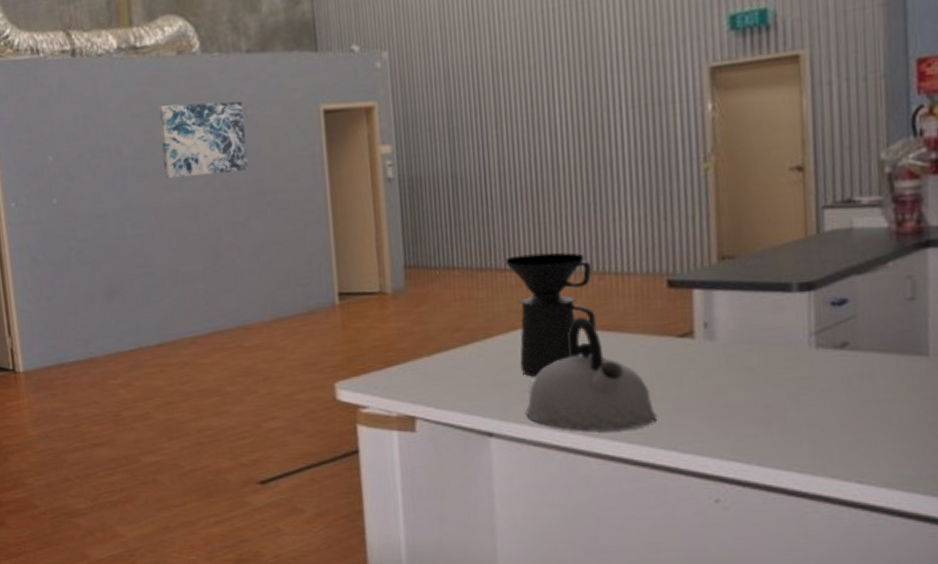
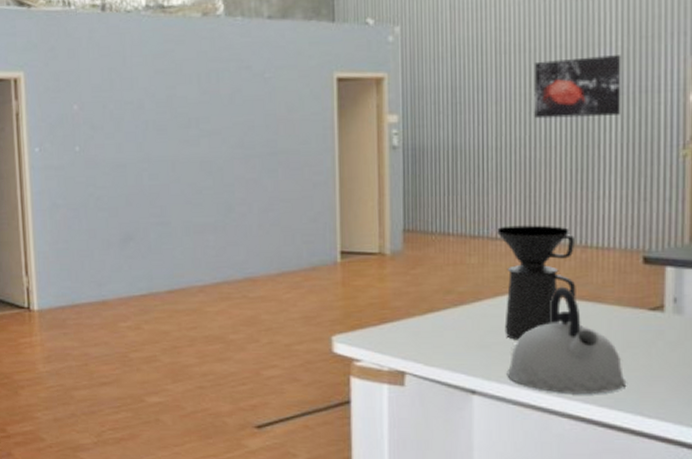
wall art: present [158,101,248,179] -> none [181,63,263,134]
wall art: none [534,66,633,140] -> present [534,55,622,119]

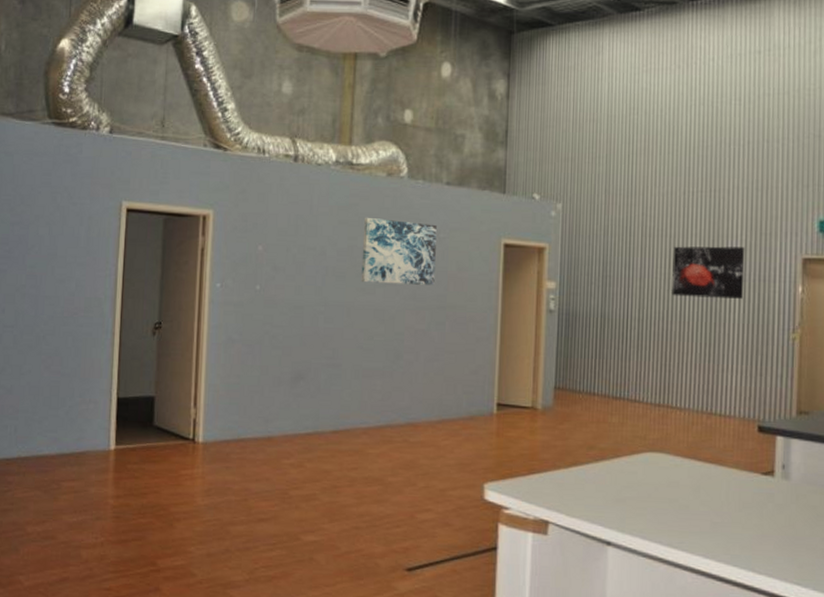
wall art: none [181,63,263,134] -> present [361,218,437,285]
coffee maker: present [497,225,576,340] -> none [636,390,702,496]
kettle: present [507,286,625,395] -> none [639,448,740,550]

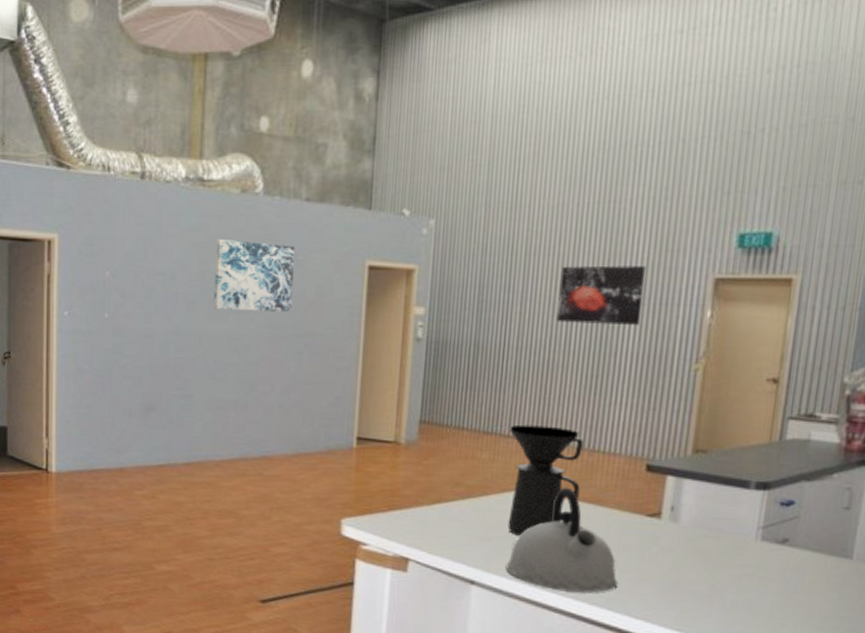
coffee maker: none [636,390,702,496] -> present [507,424,583,536]
kettle: none [639,448,740,550] -> present [506,487,617,592]

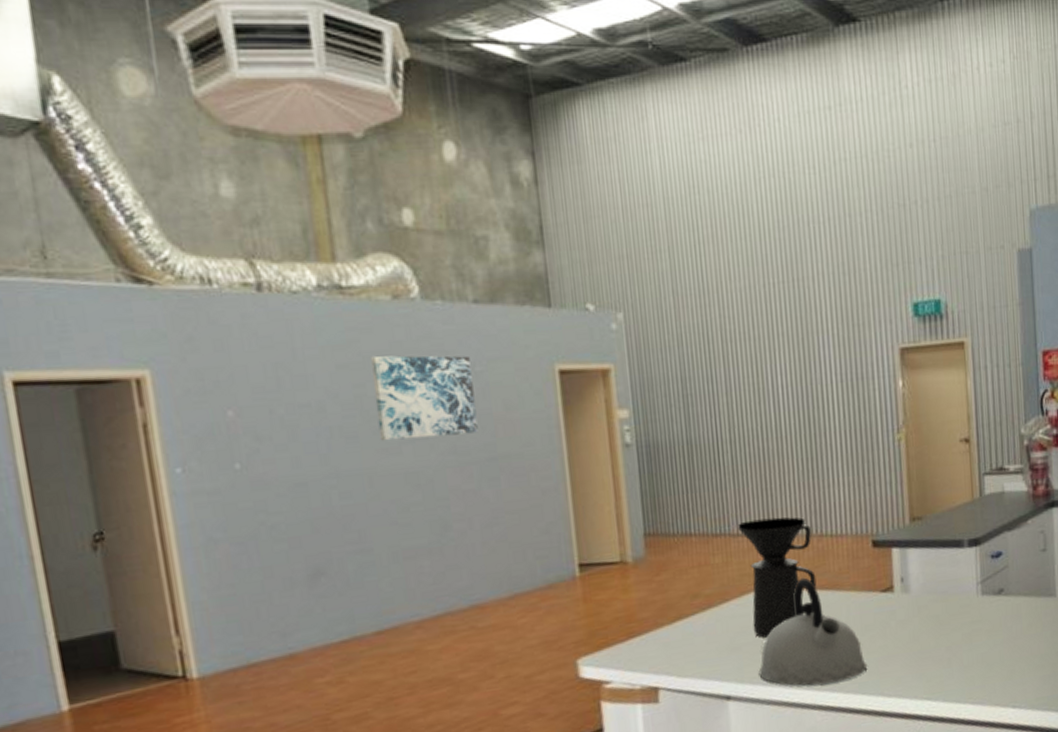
wall art: present [556,265,646,325] -> none [759,342,842,409]

